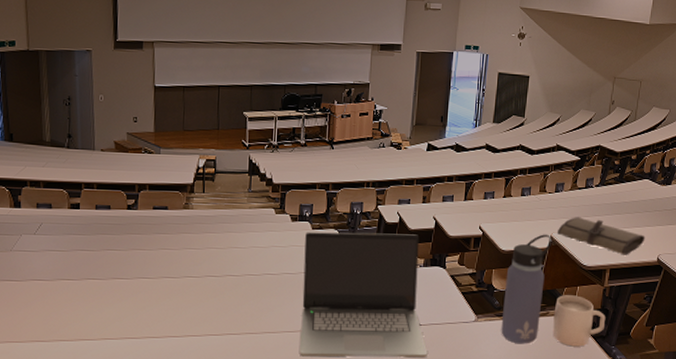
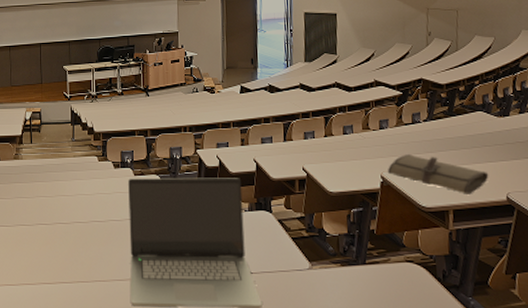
water bottle: present [501,234,553,344] -> none [337,174,384,295]
mug: present [553,295,606,347] -> none [395,239,457,298]

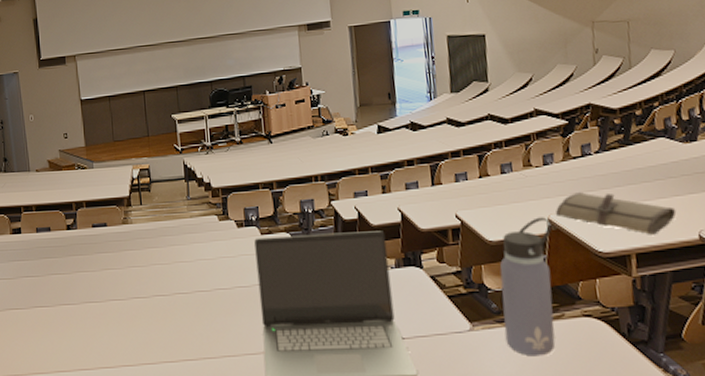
water bottle: none [337,174,384,295] -> present [500,217,556,357]

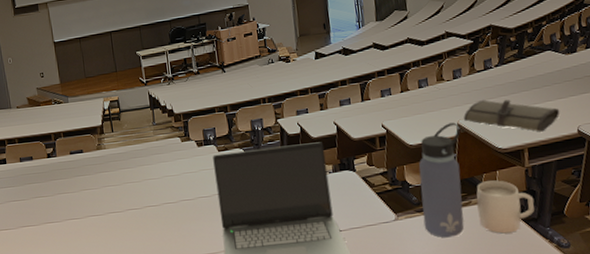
mug: none [570,290,644,357] -> present [476,180,535,234]

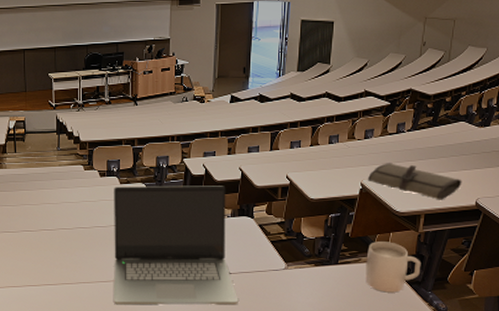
water bottle: present [419,122,465,238] -> none [312,181,363,291]

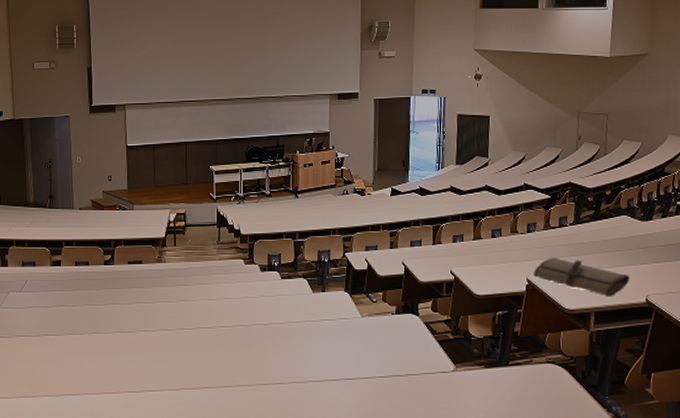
laptop: present [114,185,238,305] -> none [275,281,406,411]
mug: present [365,241,421,293] -> none [538,341,596,398]

